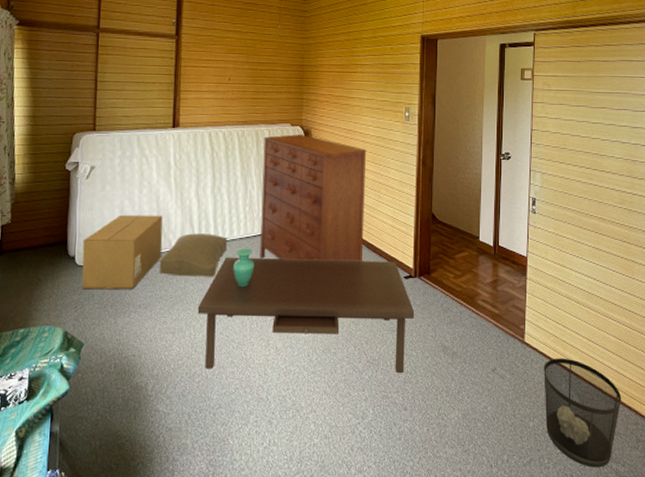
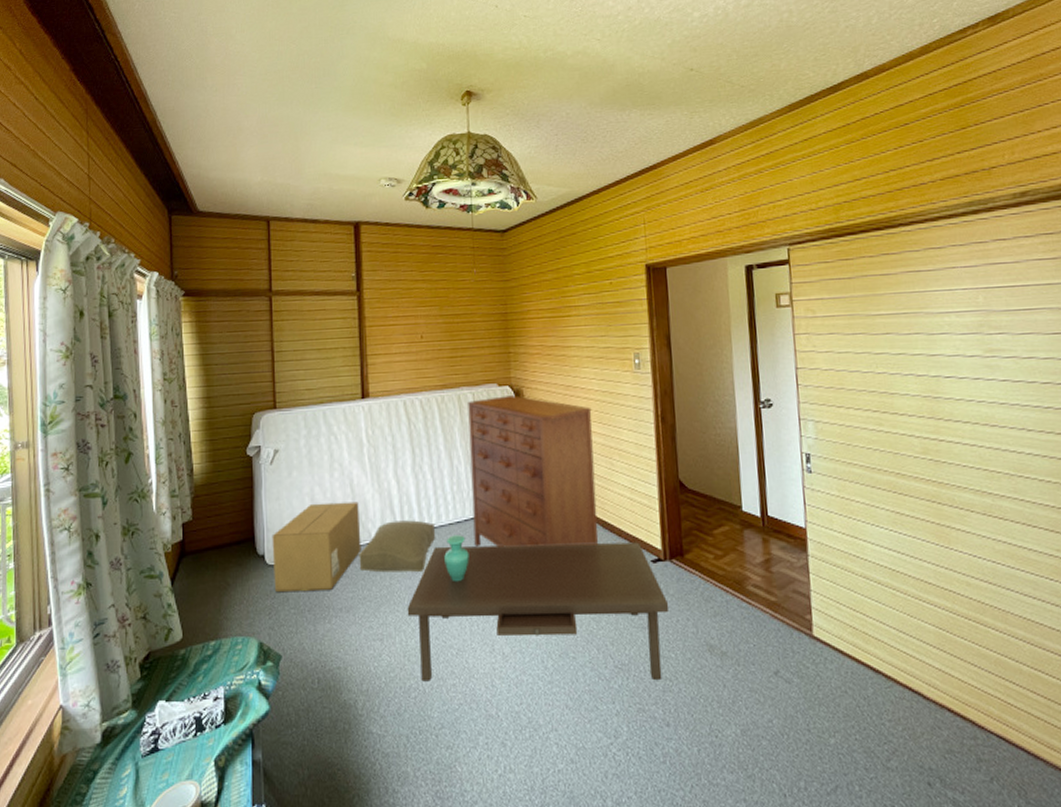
waste bin: present [543,358,622,468] -> none [841,654,952,796]

